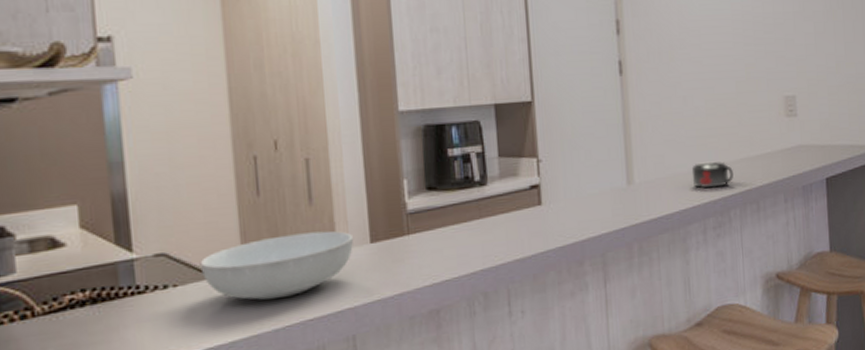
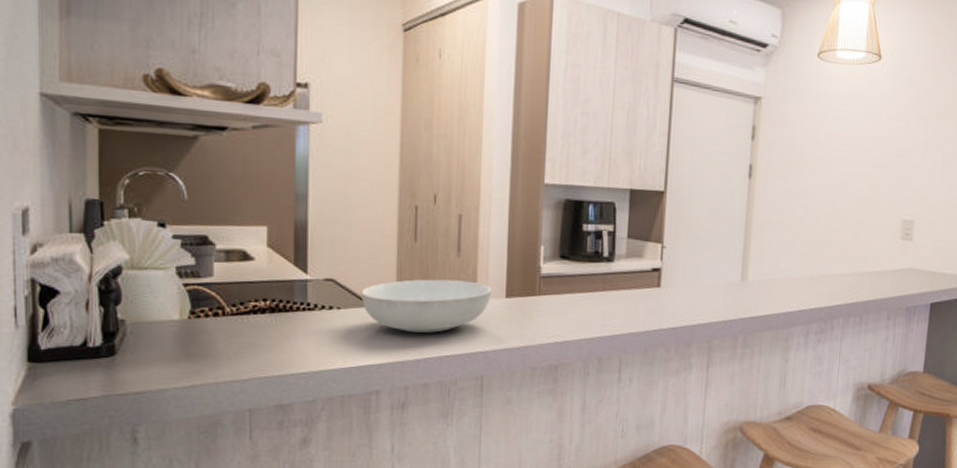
mug: present [691,161,733,189] -> none [802,271,842,296]

